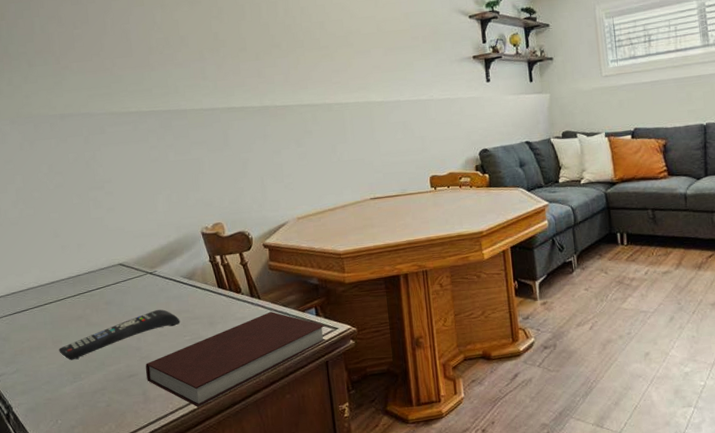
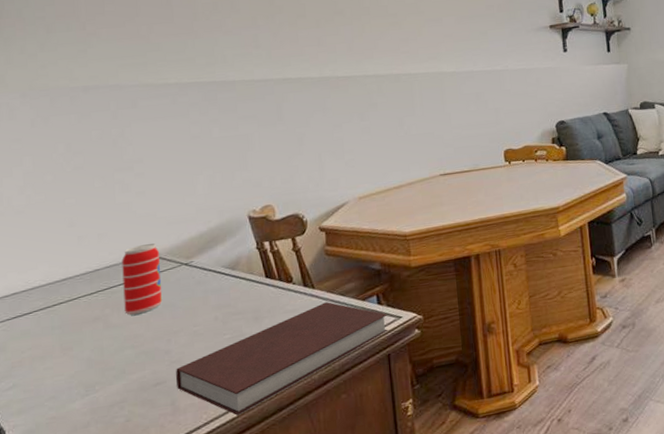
remote control: present [59,309,180,360] -> none [68,305,220,370]
beverage can: none [98,254,133,316] -> present [122,243,163,315]

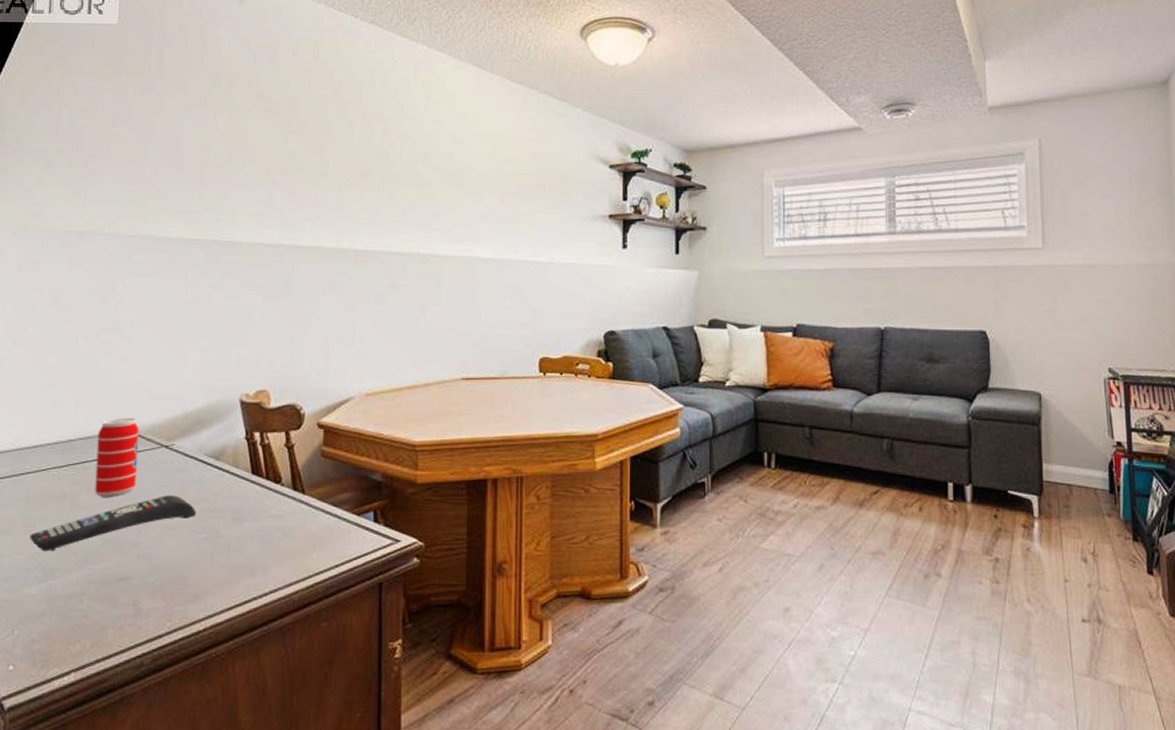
remote control: none [68,305,220,370] -> present [30,495,197,552]
notebook: present [176,302,389,415] -> none [142,512,384,628]

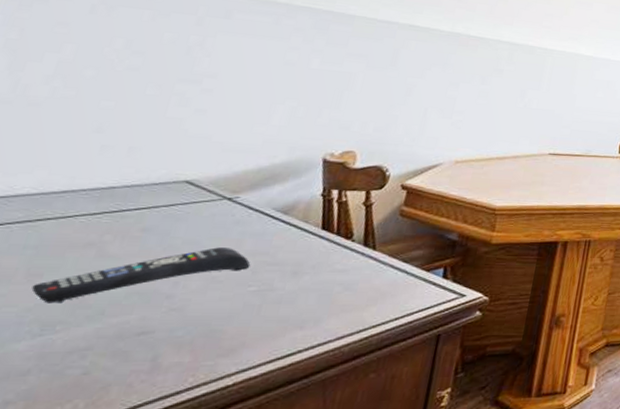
beverage can: present [95,418,140,497] -> none [130,168,201,247]

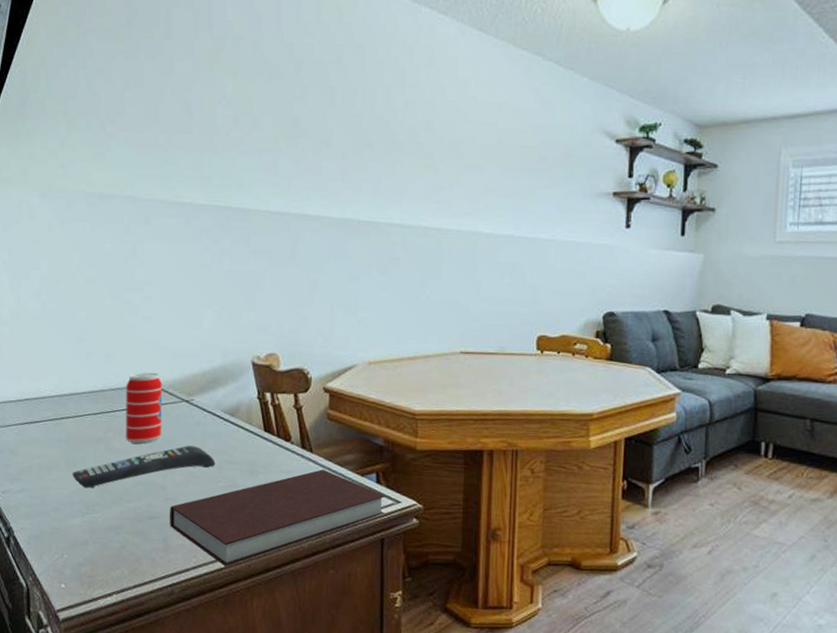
beverage can: none [130,168,201,247] -> present [126,373,163,444]
notebook: none [166,267,450,383] -> present [170,469,386,566]

